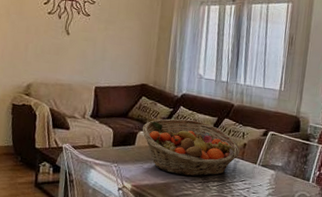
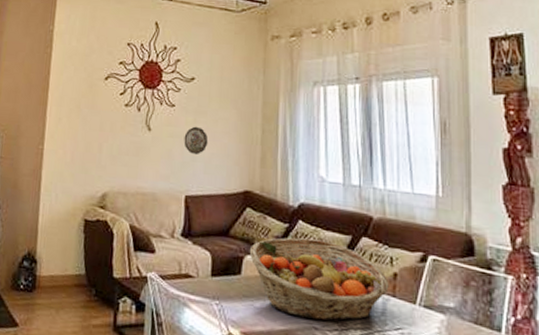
decorative plate: none [96,32,116,56] -> present [184,126,209,155]

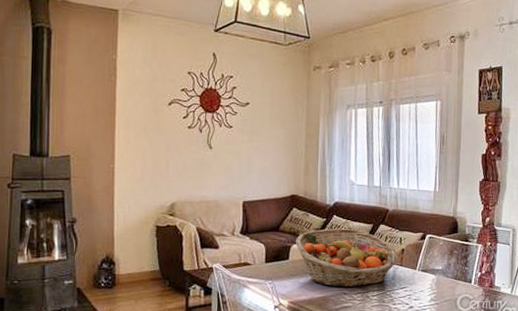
decorative plate: present [184,126,209,155] -> none [241,144,262,168]

